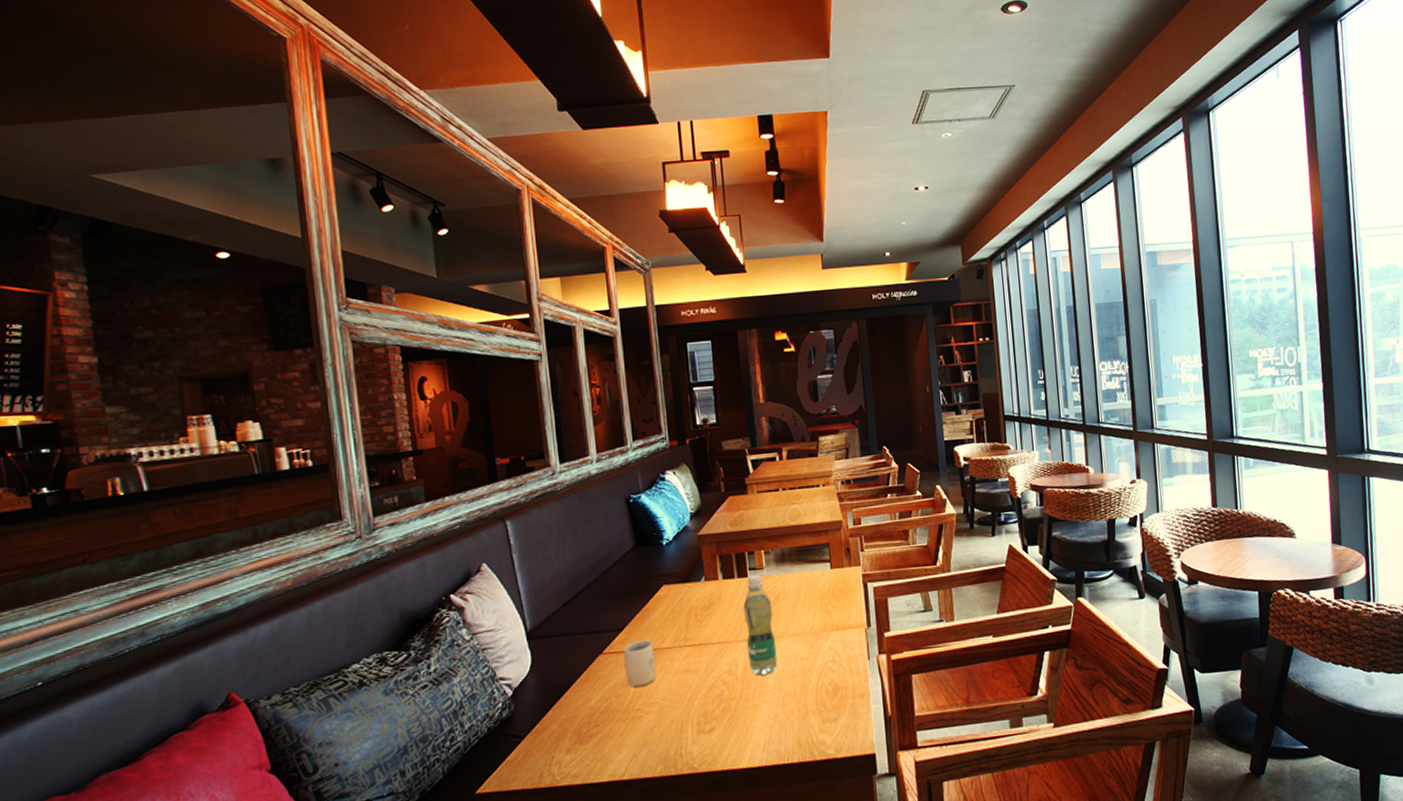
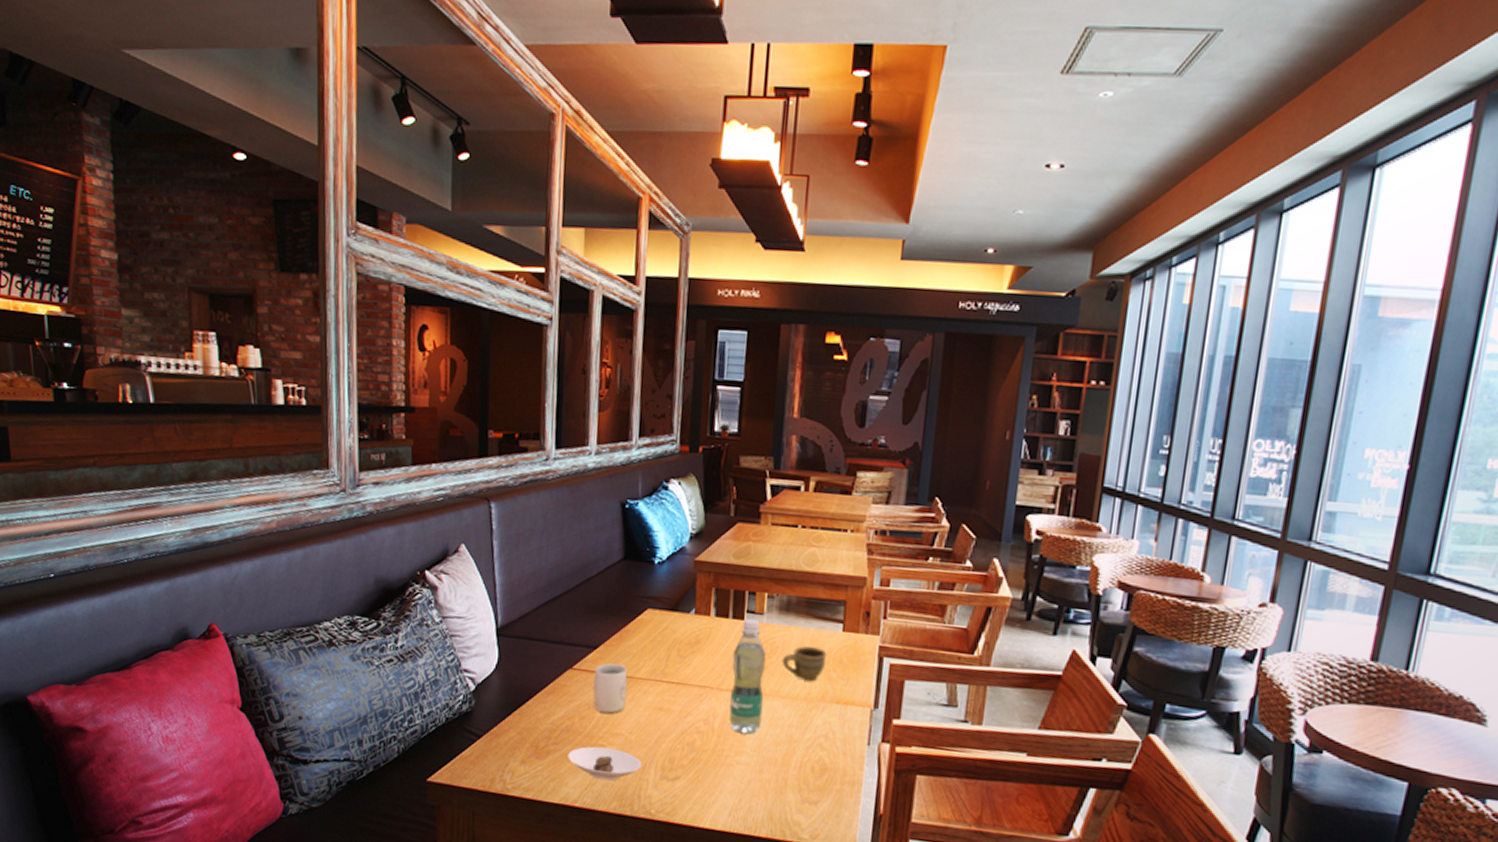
saucer: none [610,717,679,749] -> present [568,746,642,781]
cup: none [785,587,822,617] -> present [781,646,827,681]

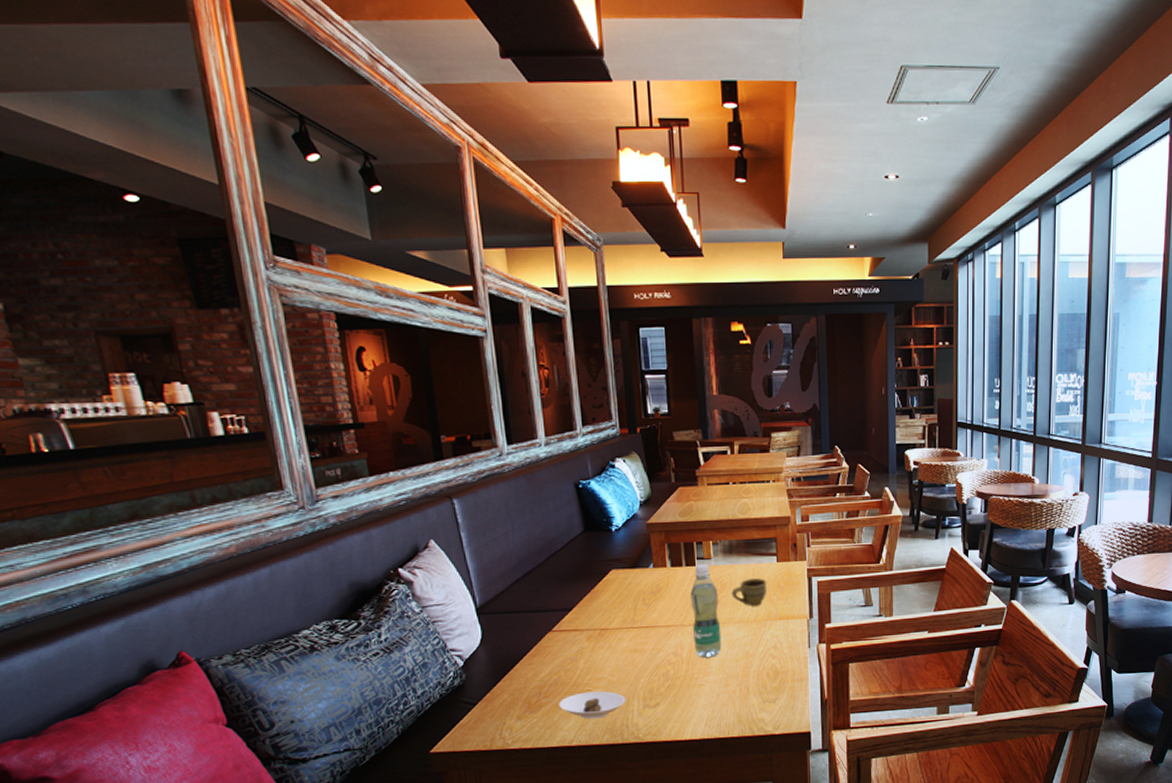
mug: present [592,663,628,714] -> none [572,620,604,663]

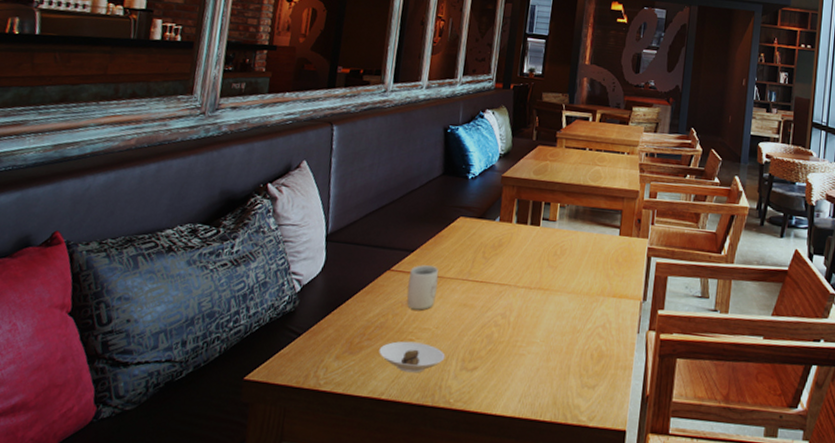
mug: none [572,620,604,663] -> present [406,265,439,310]
bottle: present [690,563,722,658] -> none [523,224,557,326]
cup: present [731,578,767,606] -> none [569,248,606,278]

